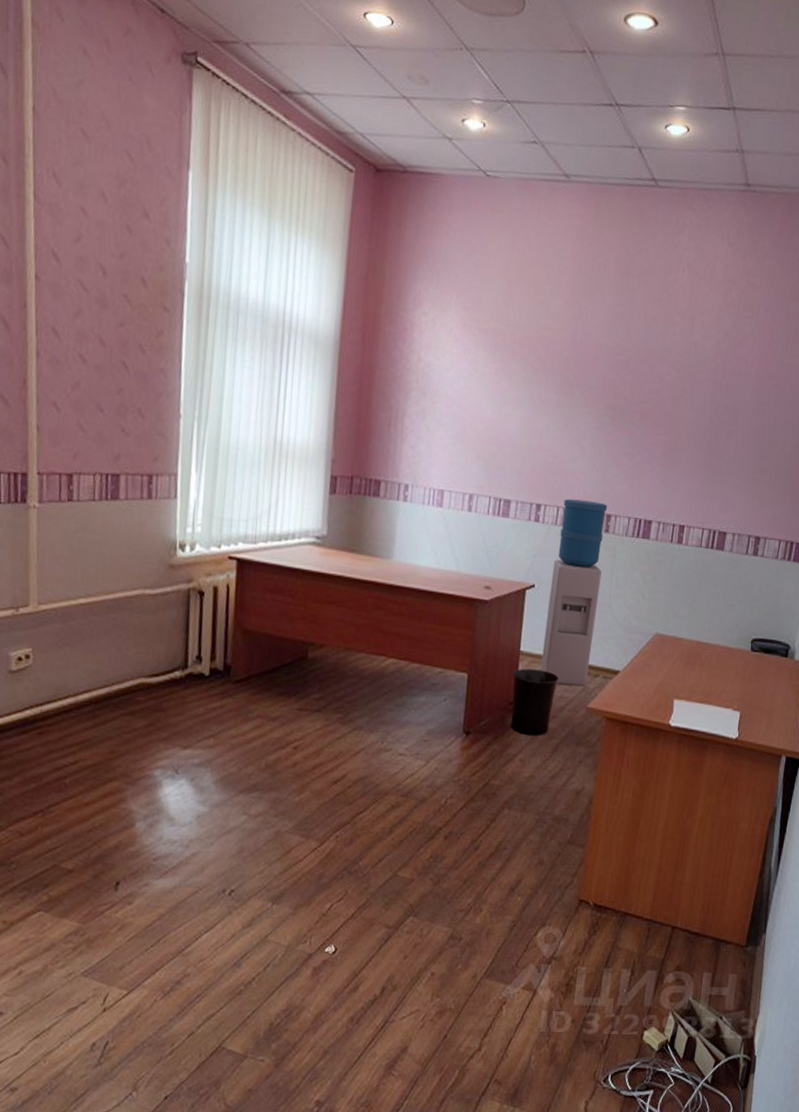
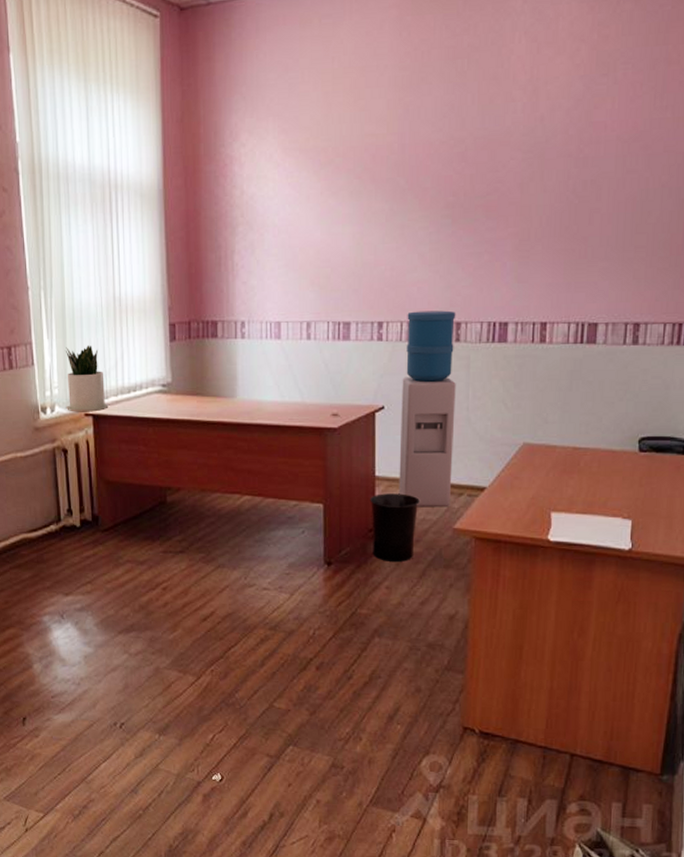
planter: none [207,484,256,556] -> present [65,344,109,412]

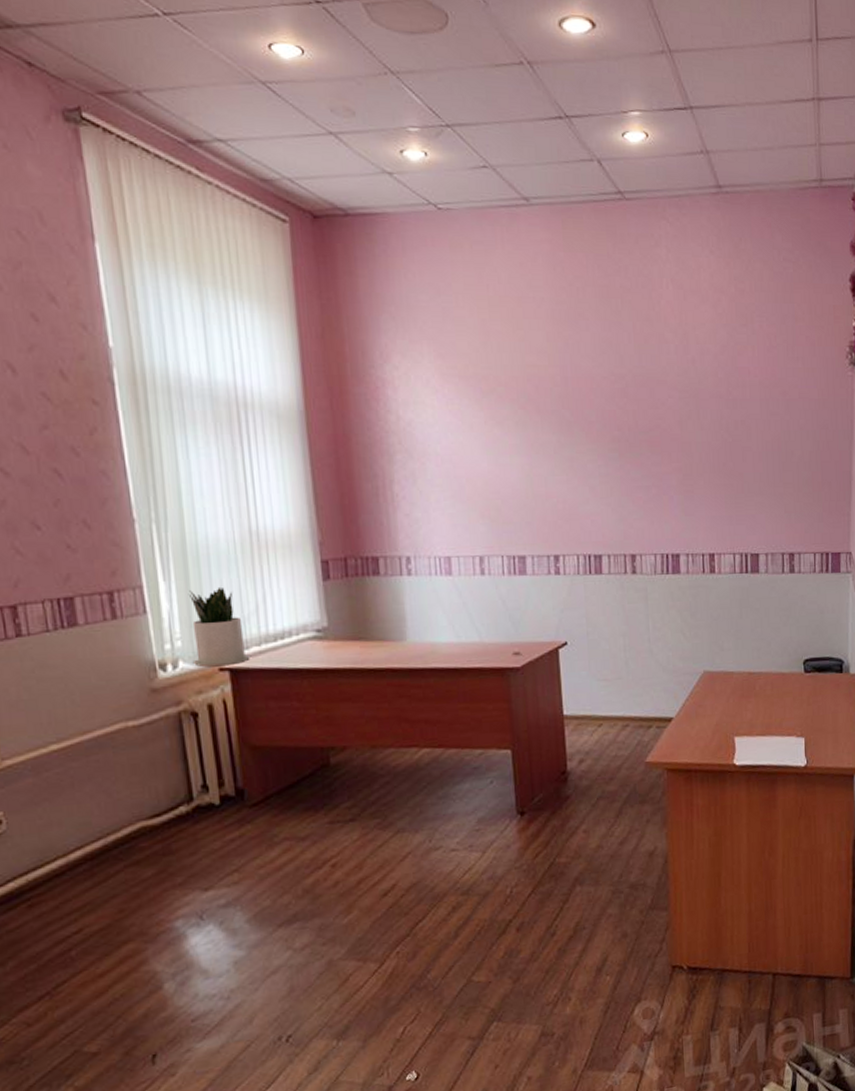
waste bin: present [369,493,420,562] -> none [559,731,610,804]
water cooler: present [398,310,456,506] -> none [583,543,640,743]

